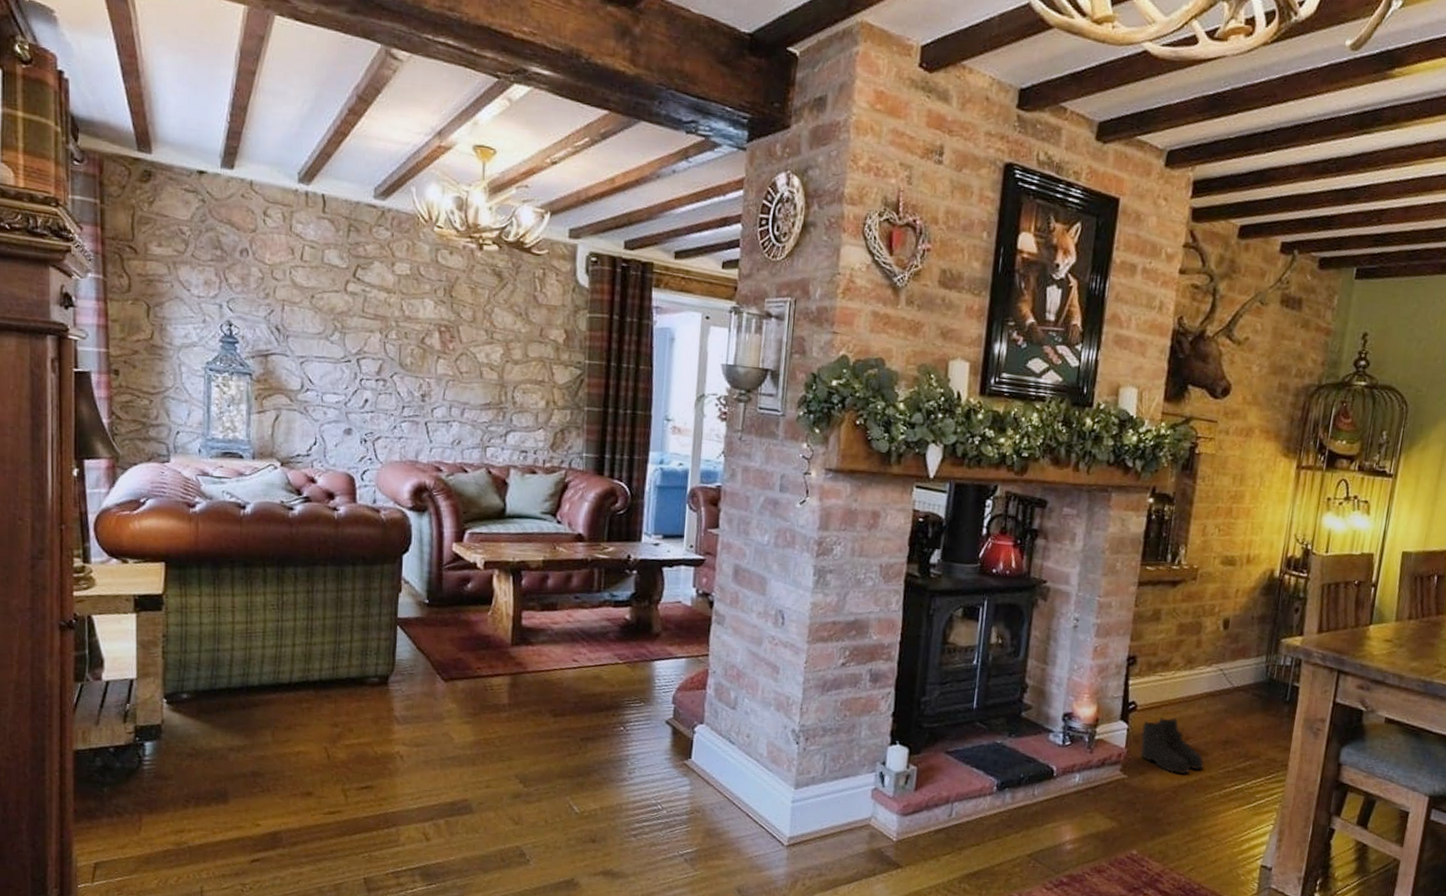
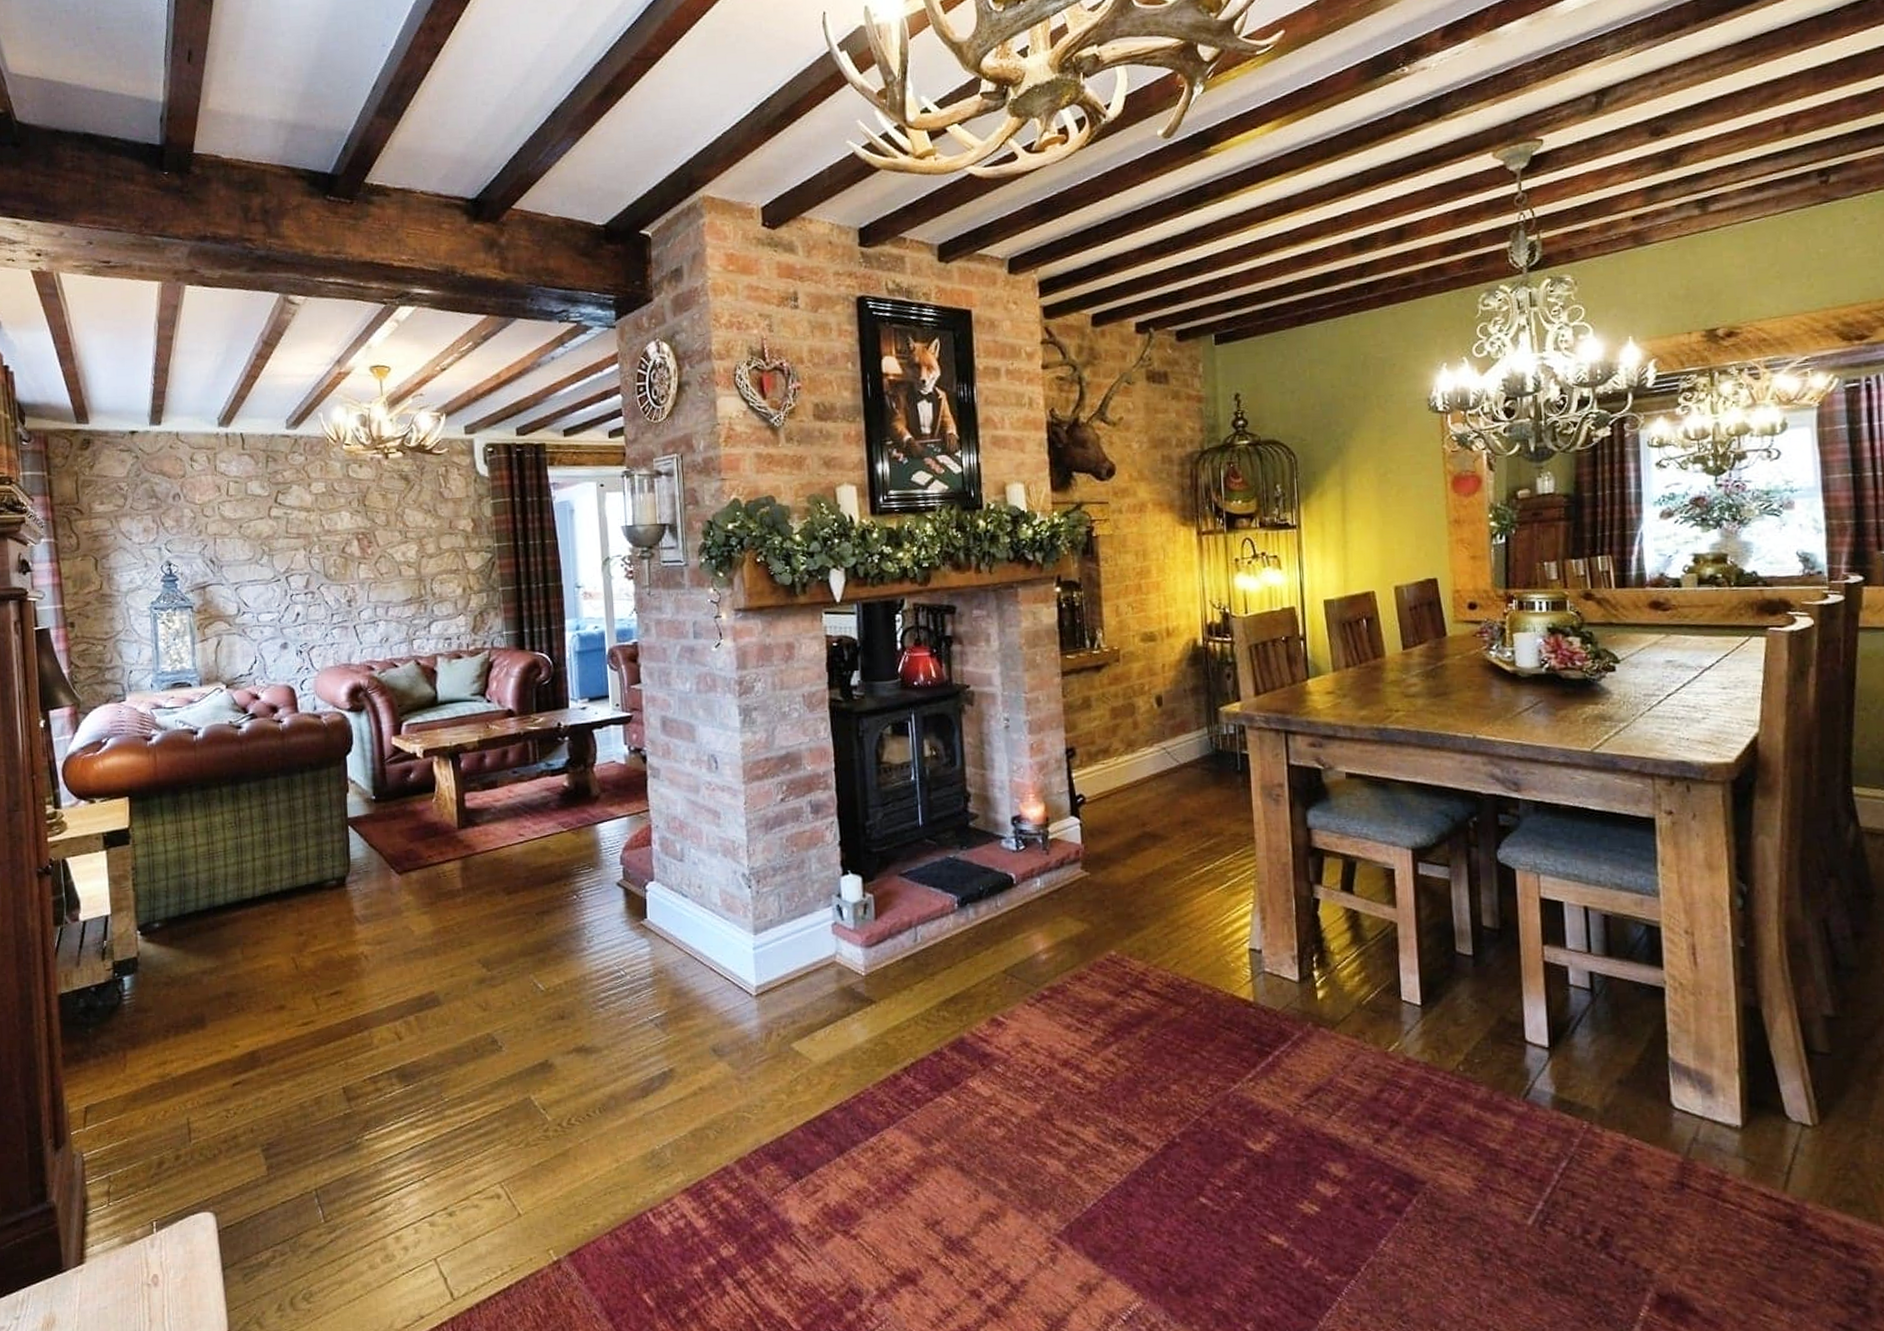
boots: present [1140,717,1205,774] -> none [1094,805,1168,863]

